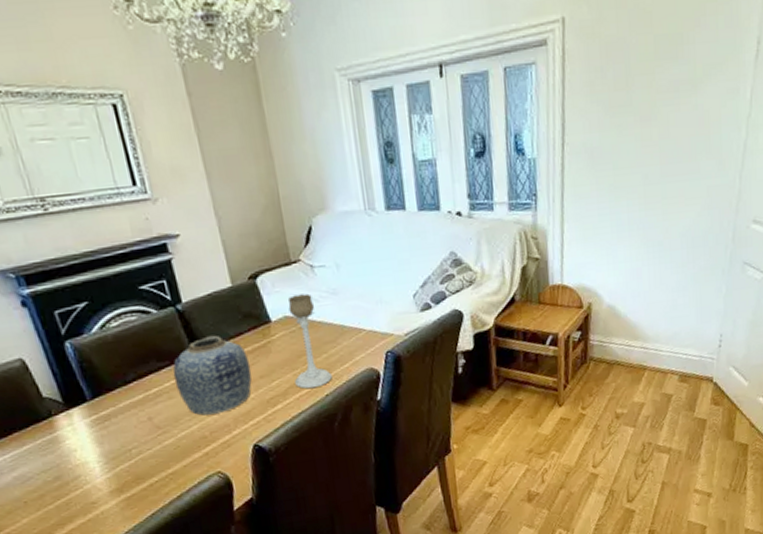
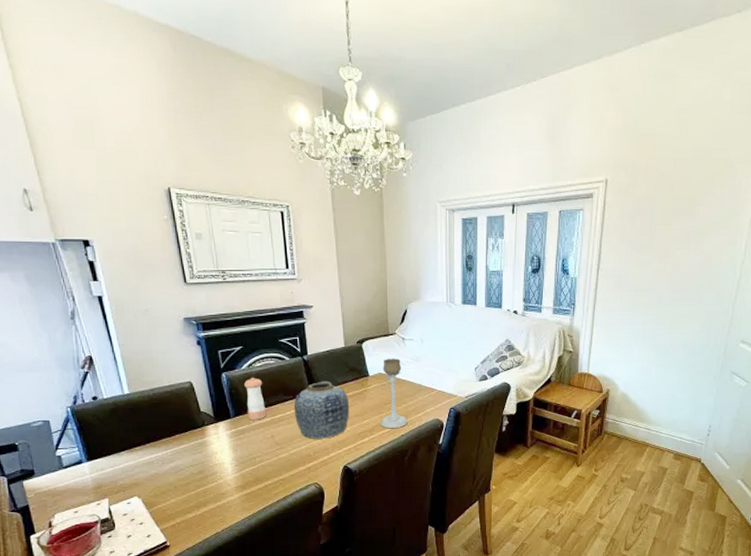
pepper shaker: none [98,342,138,401] -> present [244,377,267,420]

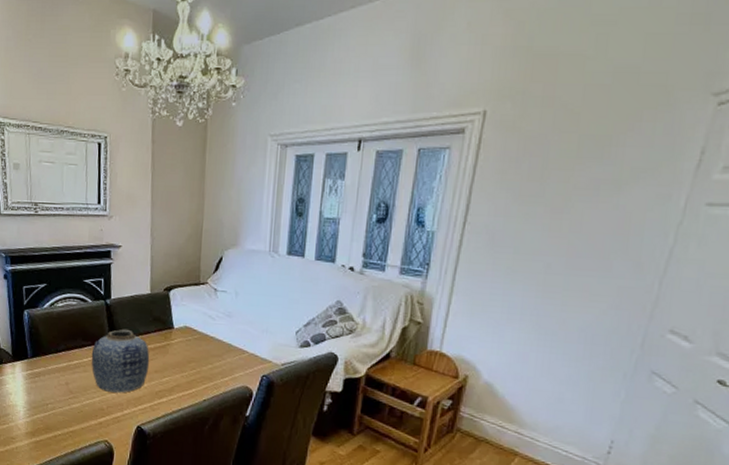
pepper shaker: present [244,377,267,420] -> none [44,317,64,364]
candle holder: present [380,358,408,429] -> none [181,310,212,392]

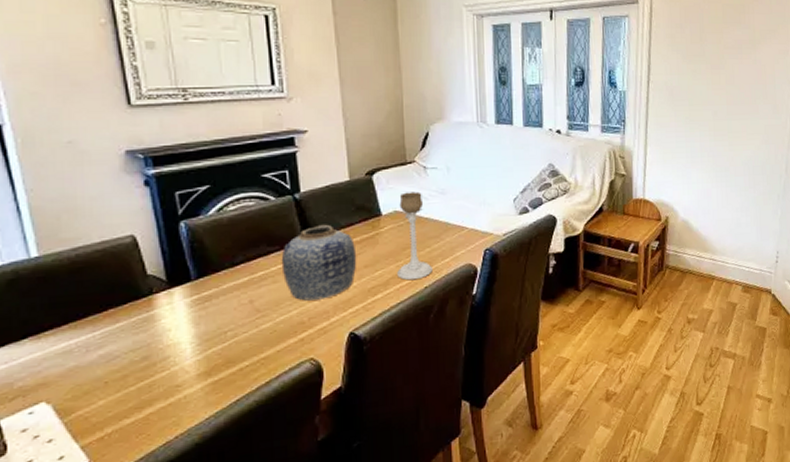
candle holder: none [181,310,212,392] -> present [397,191,433,280]

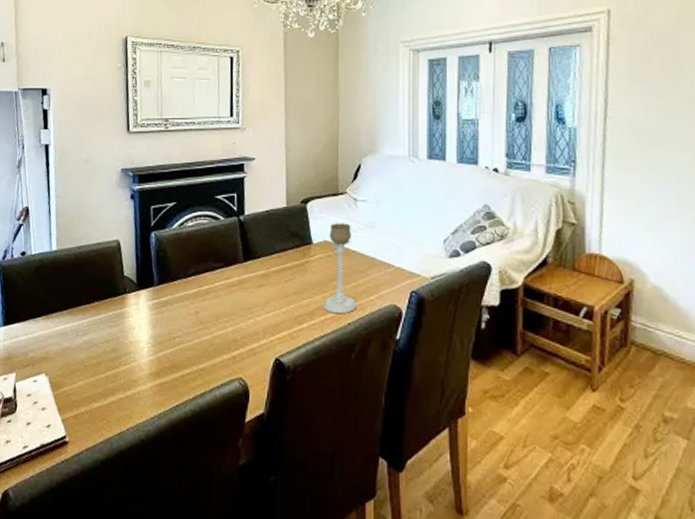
vase: present [281,224,357,301] -> none [223,247,288,320]

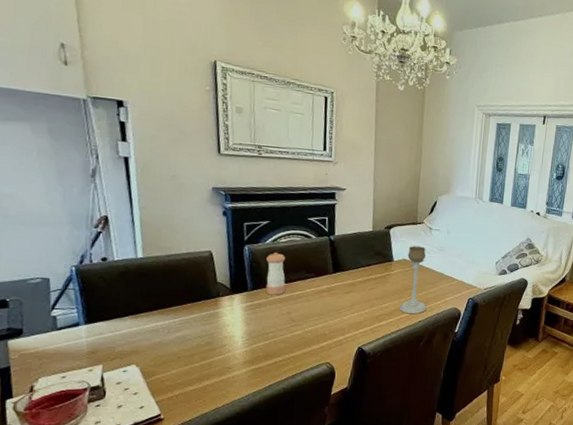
pepper shaker: none [172,238,194,291] -> present [265,252,286,295]

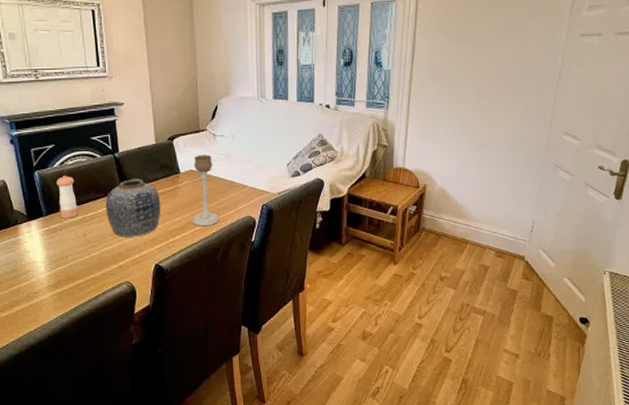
vase: none [314,262,371,319] -> present [105,178,161,237]

